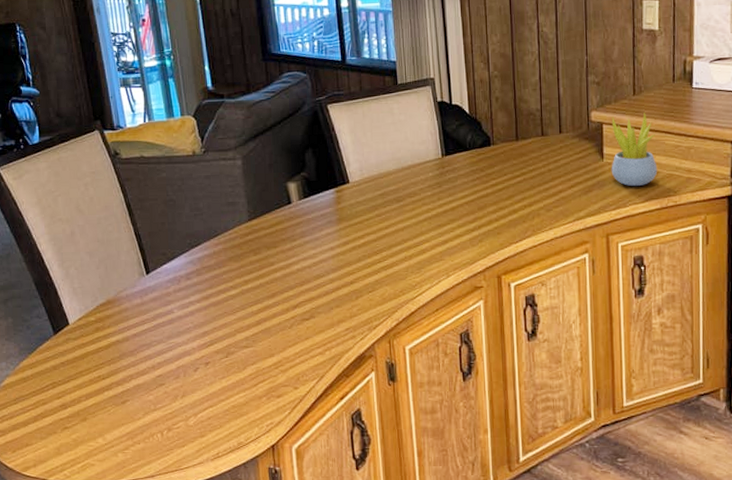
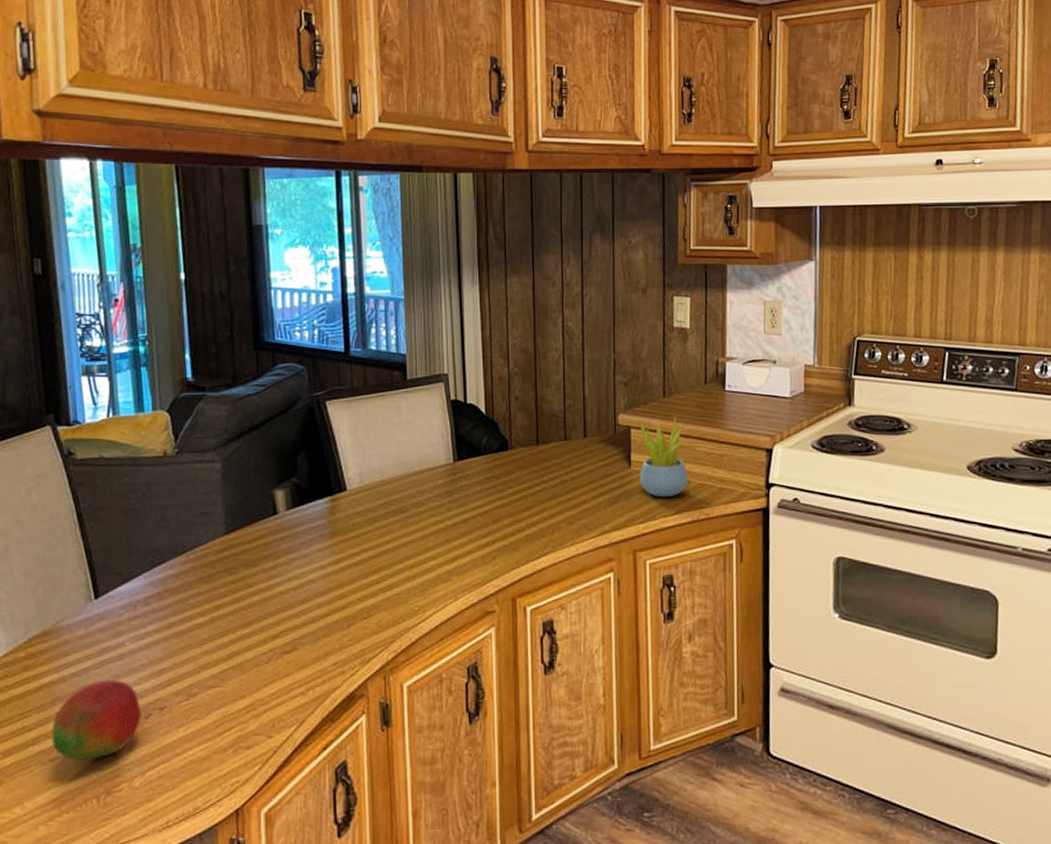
fruit: none [121,340,191,404] -> present [51,679,142,761]

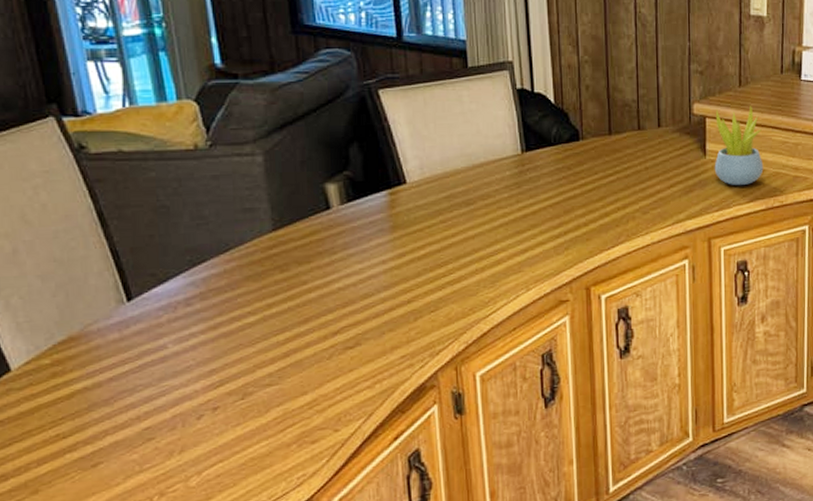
fruit: present [51,679,142,761] -> none [90,382,192,465]

